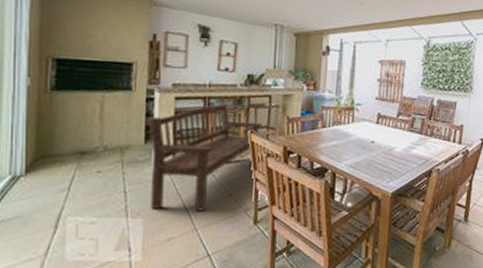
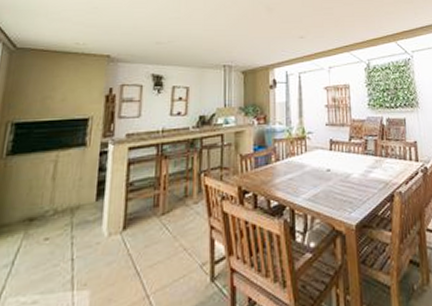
bench: present [148,103,263,211] -> none [98,148,216,276]

